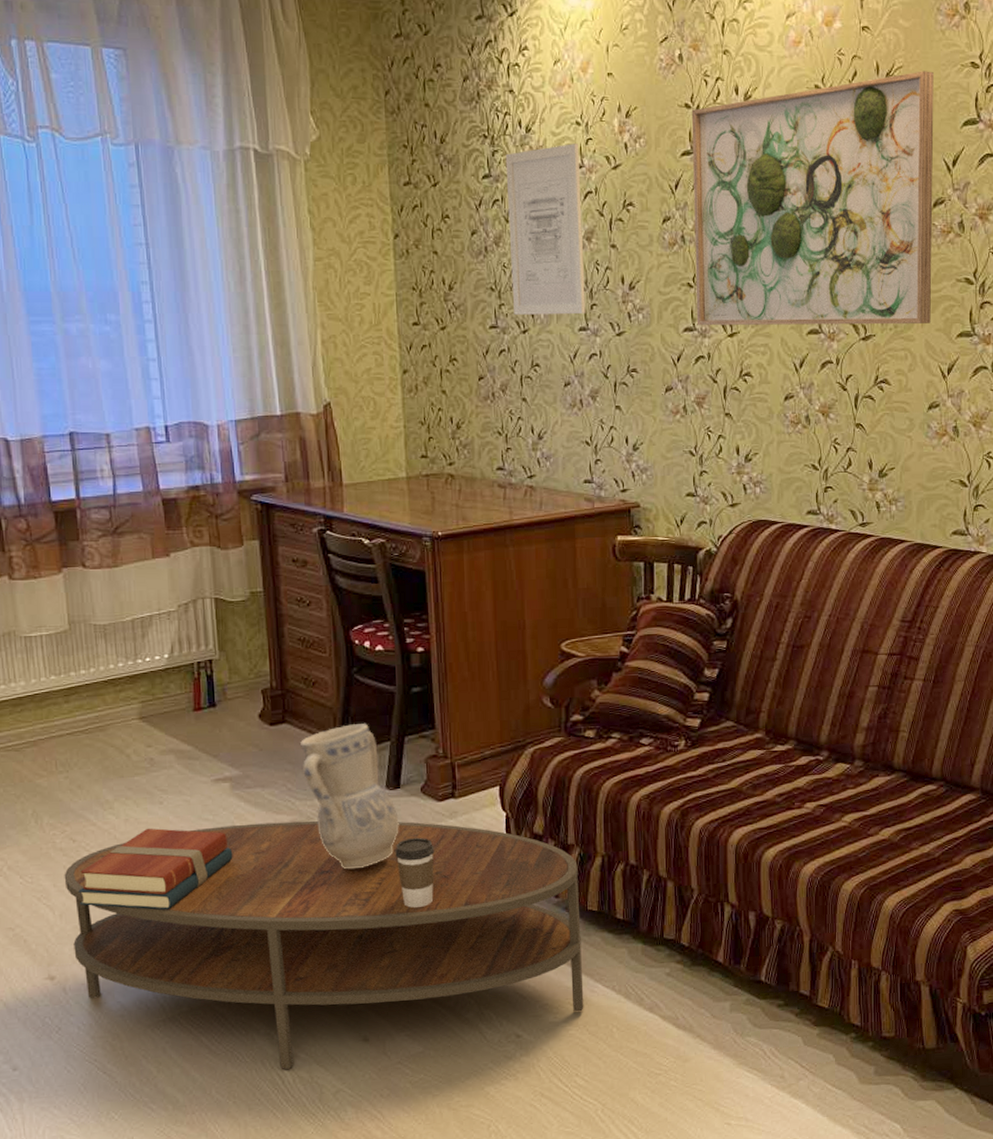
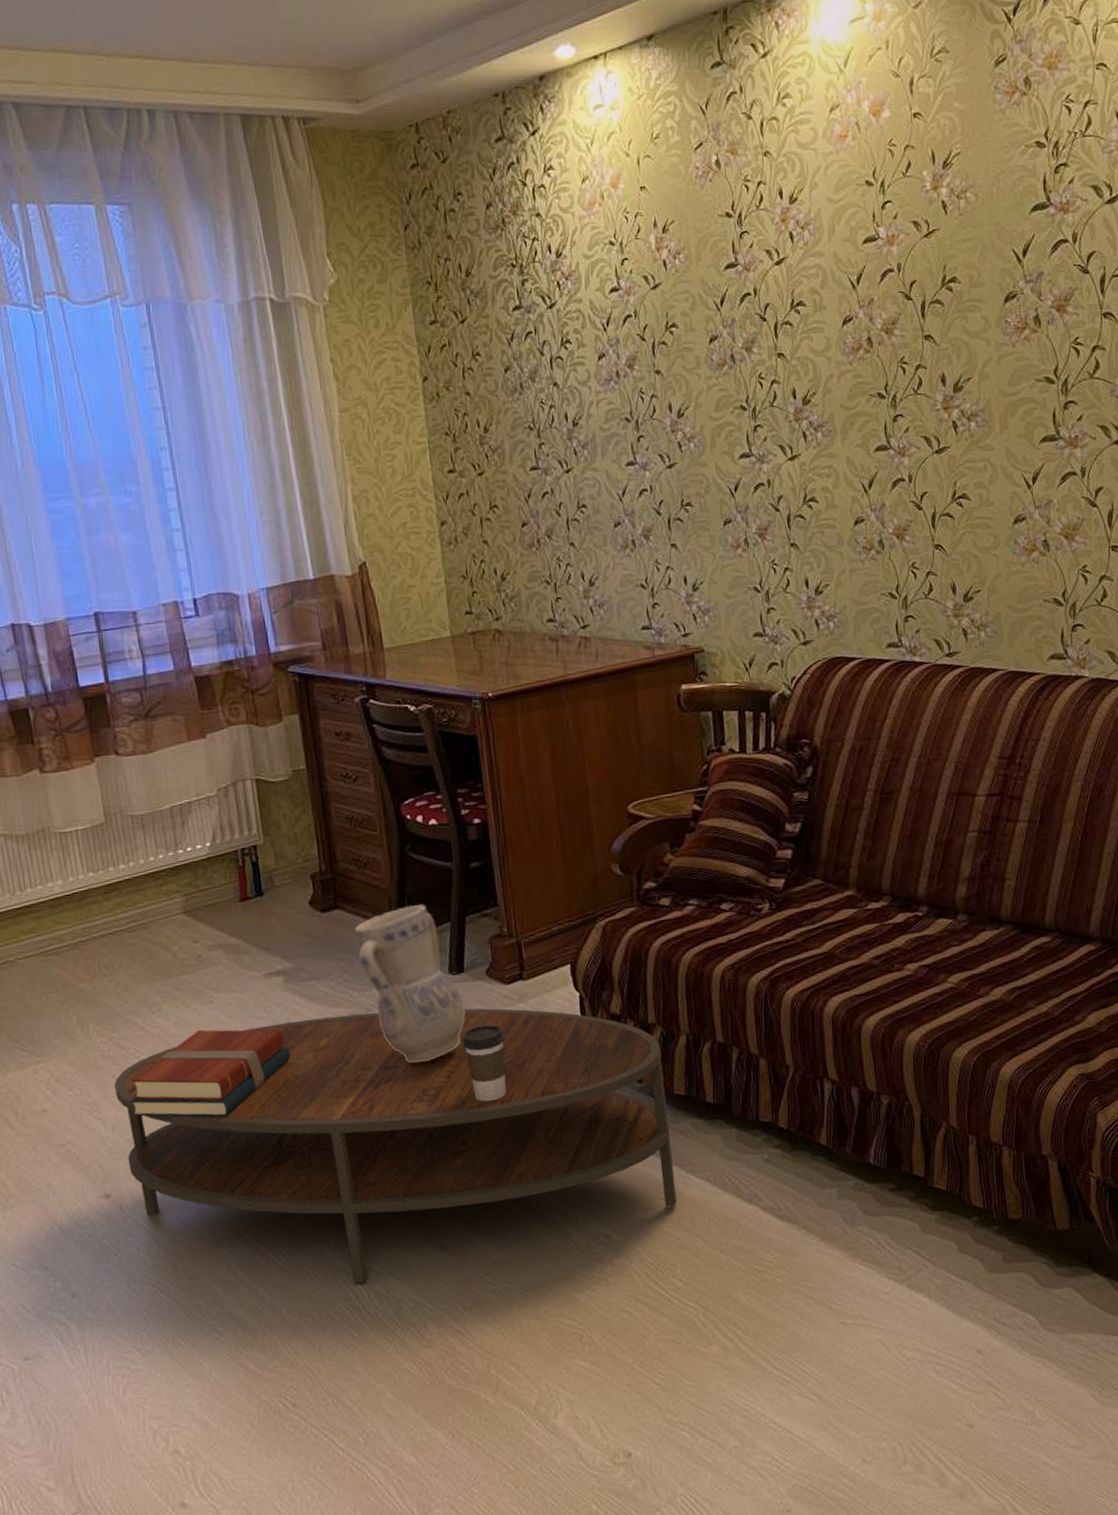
wall art: present [505,143,586,315] -> none [536,265,632,454]
wall art: present [691,71,934,325] -> none [733,155,1010,450]

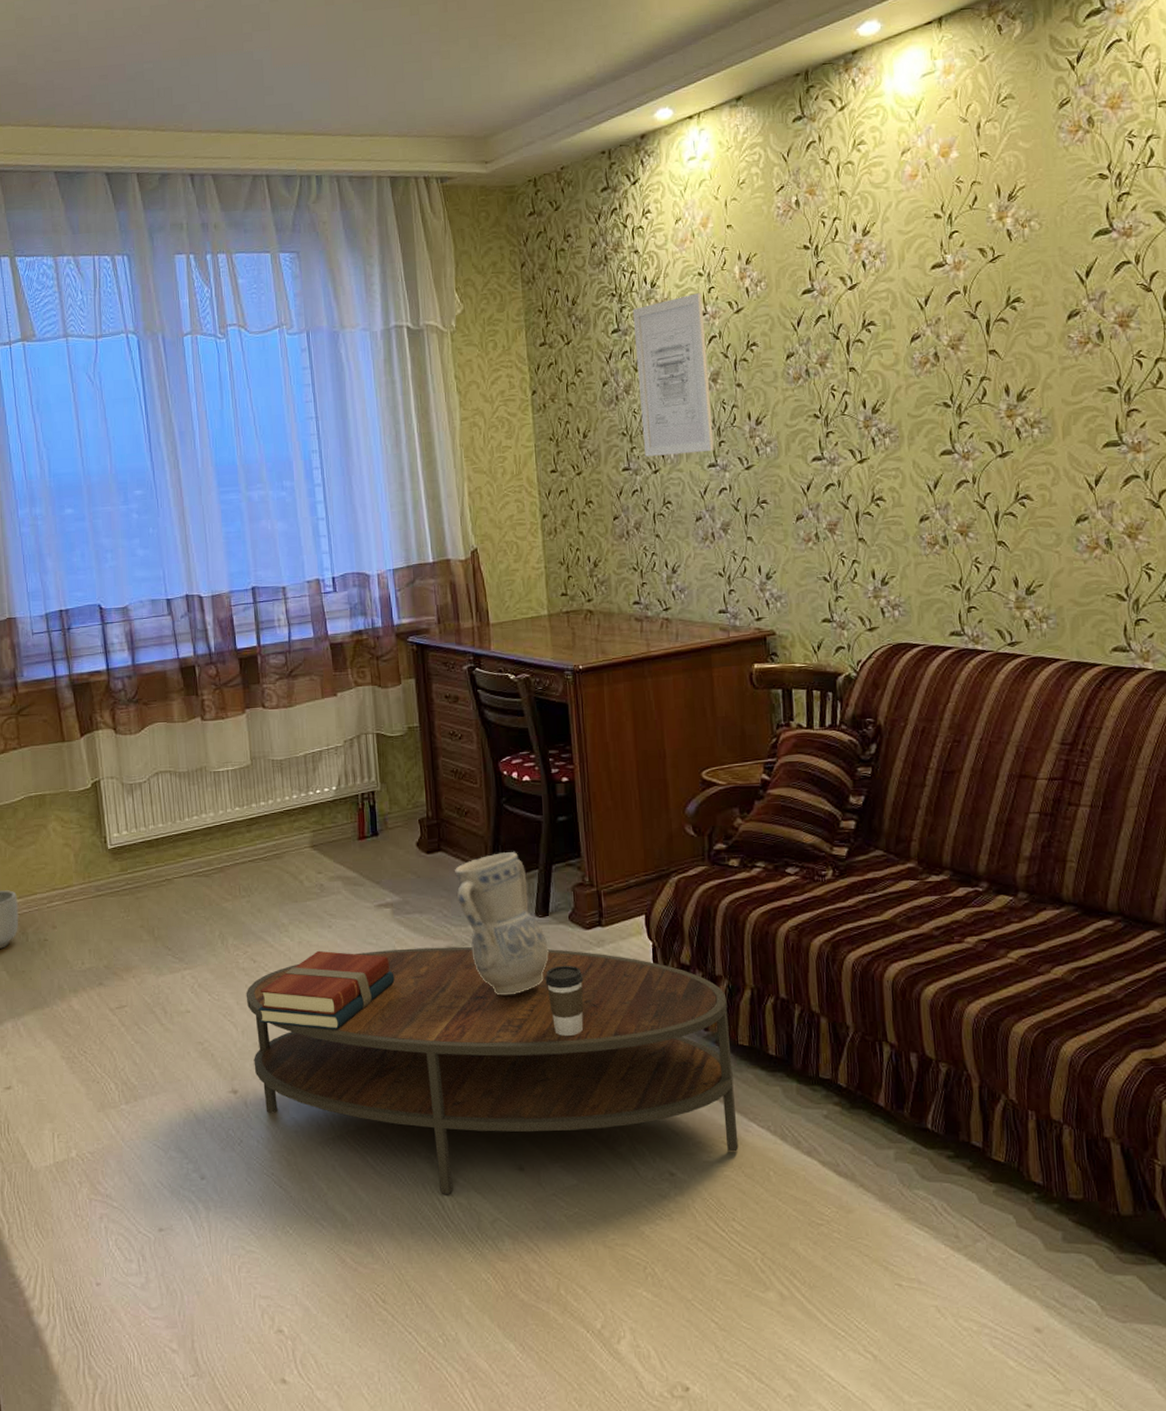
wall art: none [536,265,632,454] -> present [632,293,714,457]

